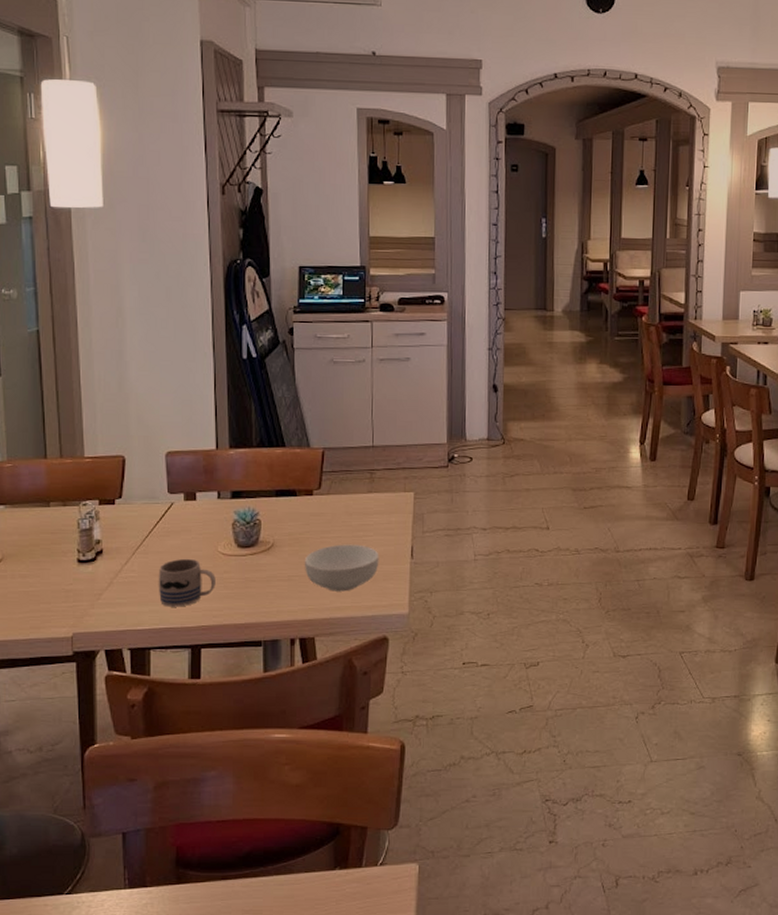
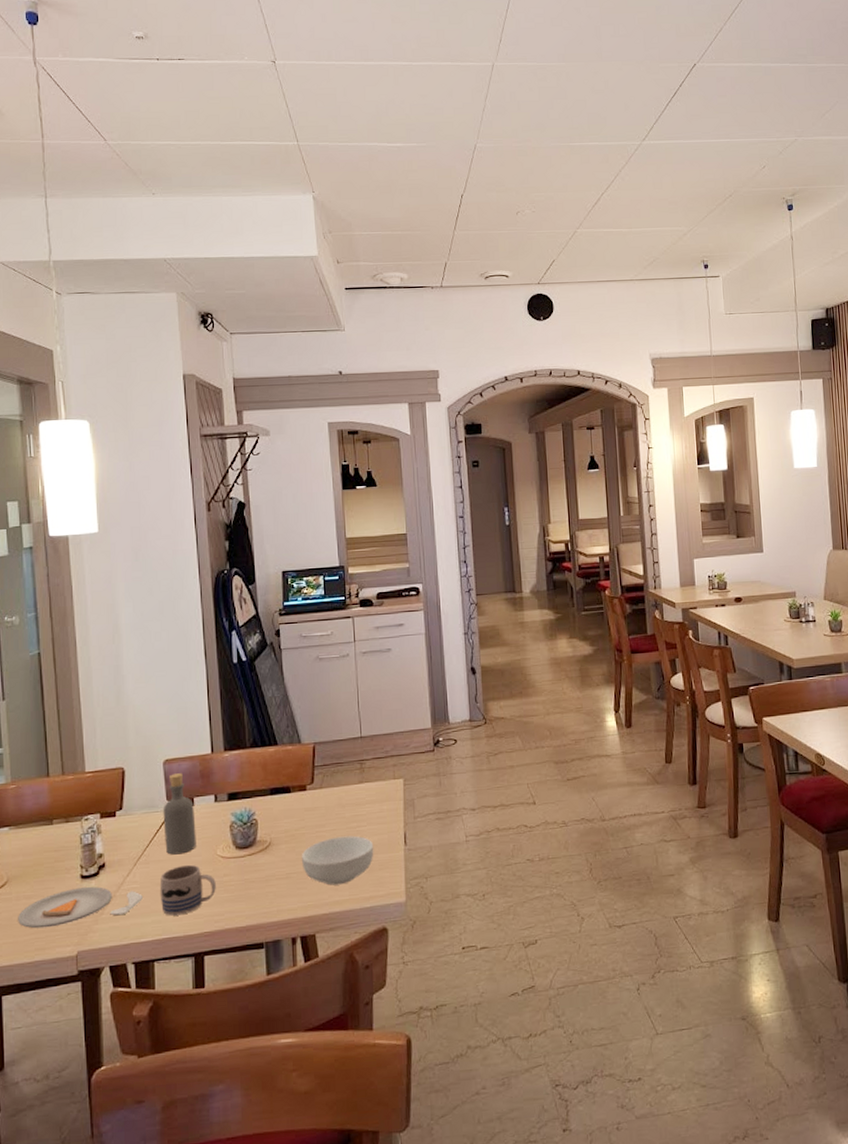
dinner plate: none [13,572,140,608] -> present [18,887,143,929]
bottle: none [163,466,197,548] -> present [163,773,196,855]

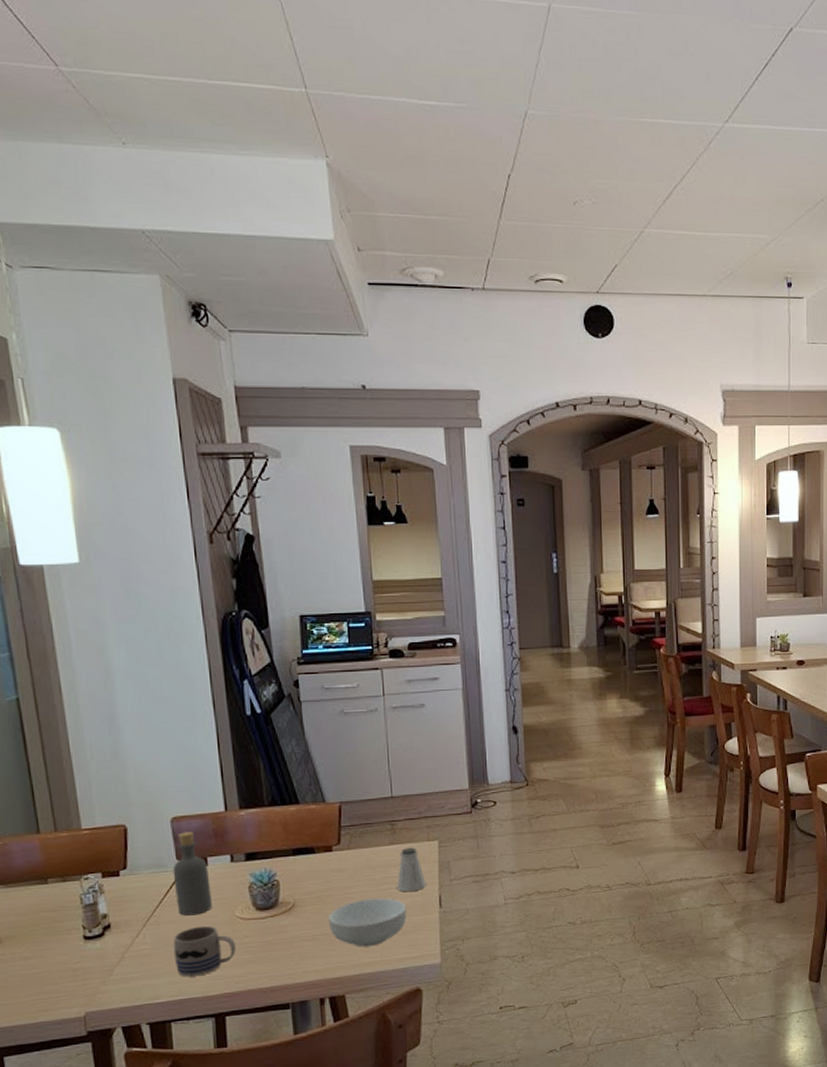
dinner plate: present [18,887,143,929] -> none [15,948,155,990]
saltshaker: none [365,786,392,830] -> present [397,847,426,892]

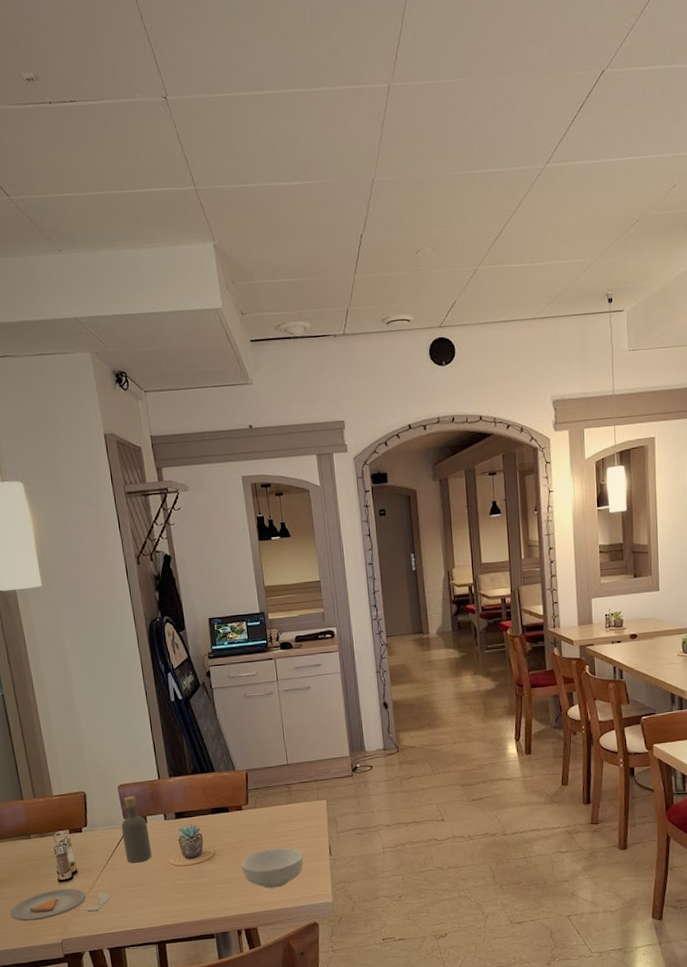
dinner plate: none [15,948,155,990] -> present [10,889,111,921]
mug: present [173,925,236,977] -> none [124,871,171,912]
saltshaker: present [397,847,426,892] -> none [294,806,318,843]

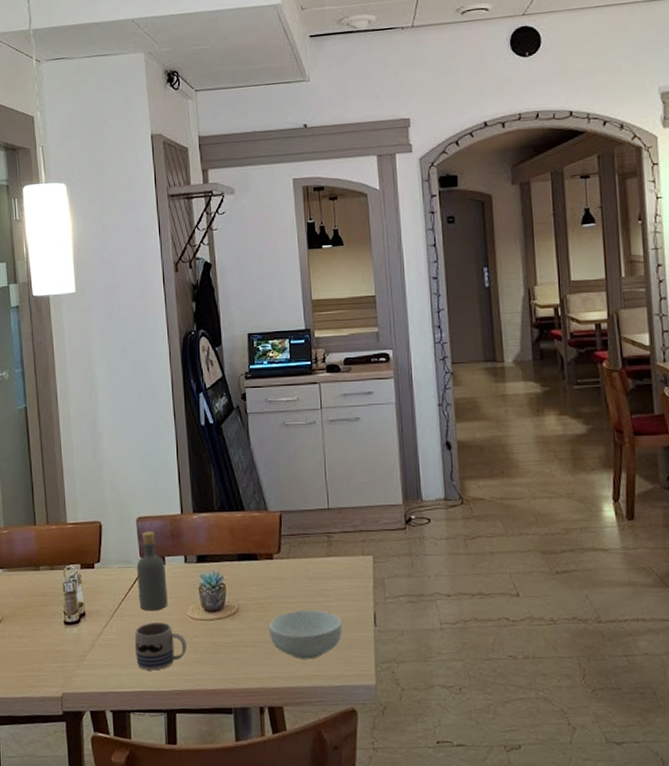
dinner plate: present [10,889,111,921] -> none [11,633,119,667]
mug: none [124,871,171,912] -> present [134,622,186,671]

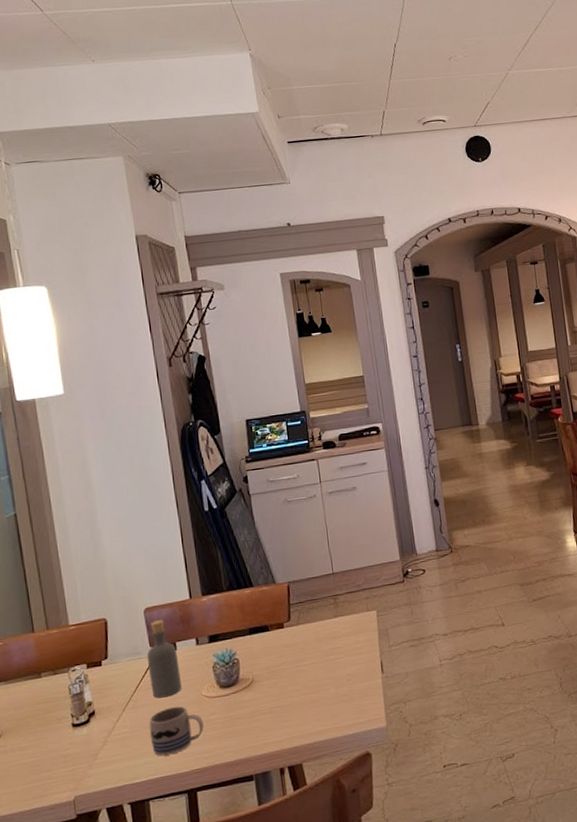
cereal bowl: present [268,609,343,660] -> none [283,667,353,717]

